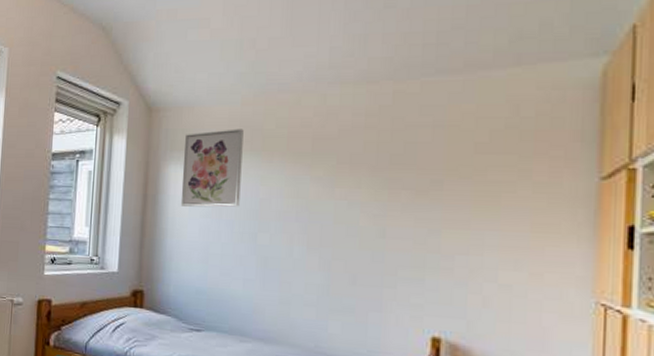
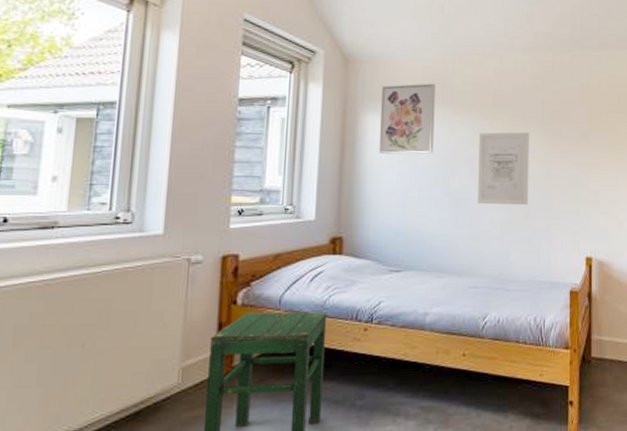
wall art: none [290,181,358,269] -> present [478,132,529,206]

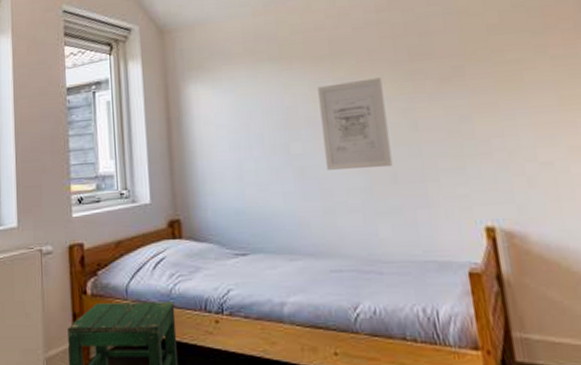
wall art: present [378,83,435,155] -> none [201,39,267,125]

